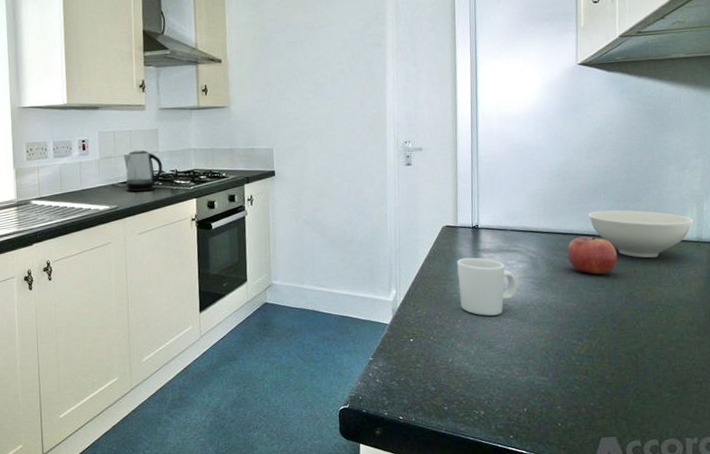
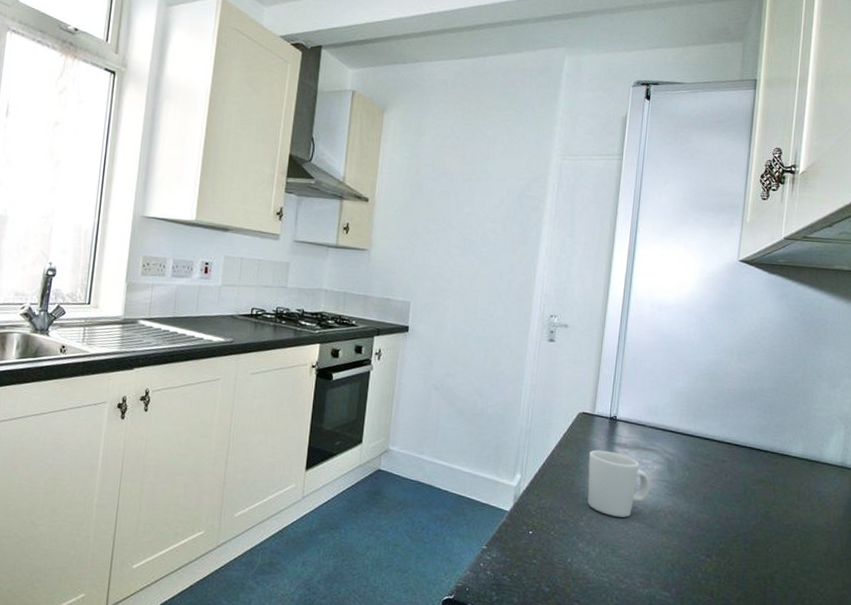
kettle: present [123,149,163,192] -> none [245,281,289,329]
fruit: present [567,234,618,275] -> none [705,443,758,488]
bowl: present [587,210,694,258] -> none [731,419,840,478]

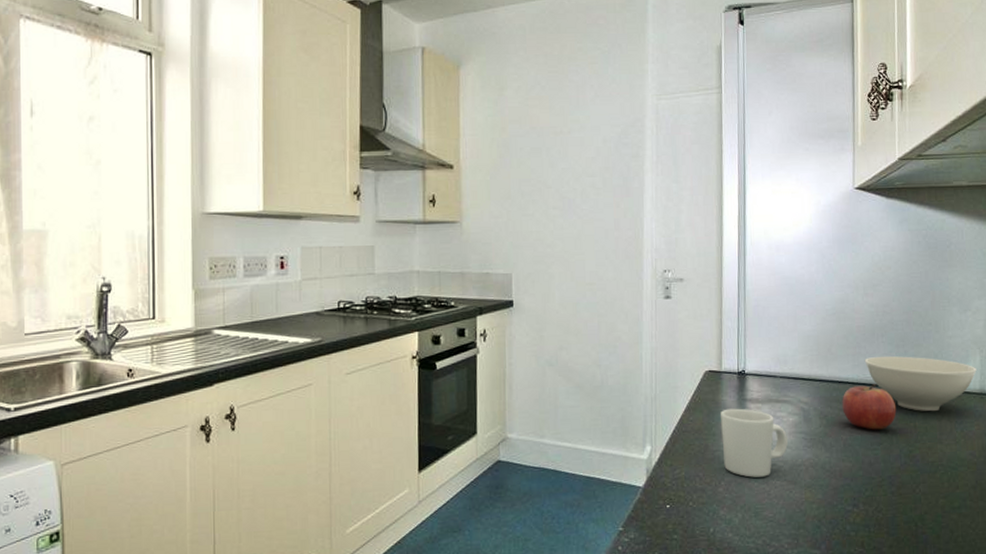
fruit: none [705,443,758,488] -> present [842,383,897,430]
bowl: none [731,419,840,478] -> present [864,356,977,412]

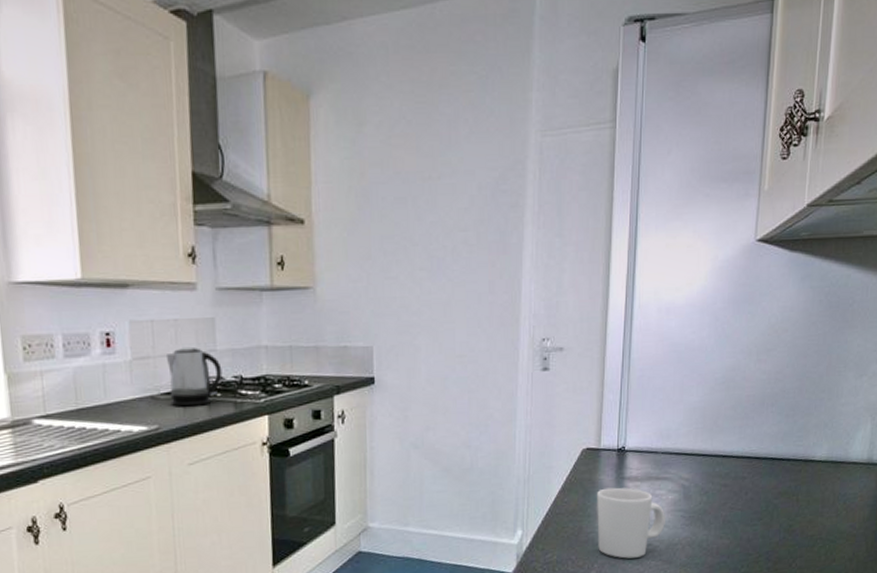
kettle: none [330,270,379,323] -> present [165,346,223,407]
fruit: present [842,383,897,430] -> none [724,456,780,505]
bowl: present [864,356,977,412] -> none [751,426,866,485]

